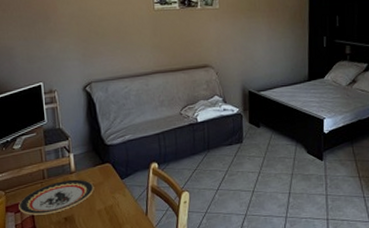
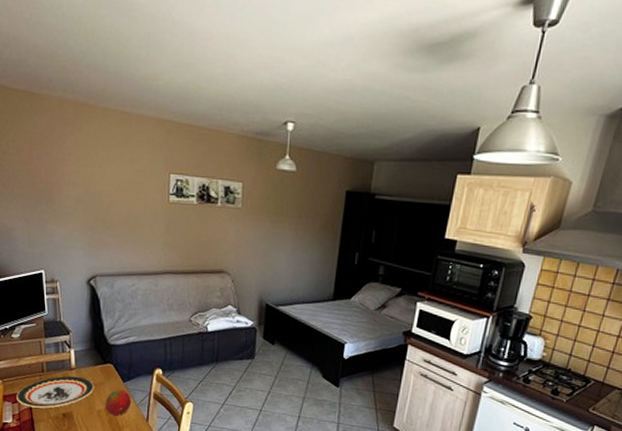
fruit: none [105,187,130,214] -> present [105,389,131,416]

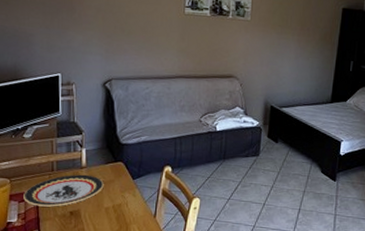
fruit: present [105,389,131,416] -> none [113,187,139,213]

